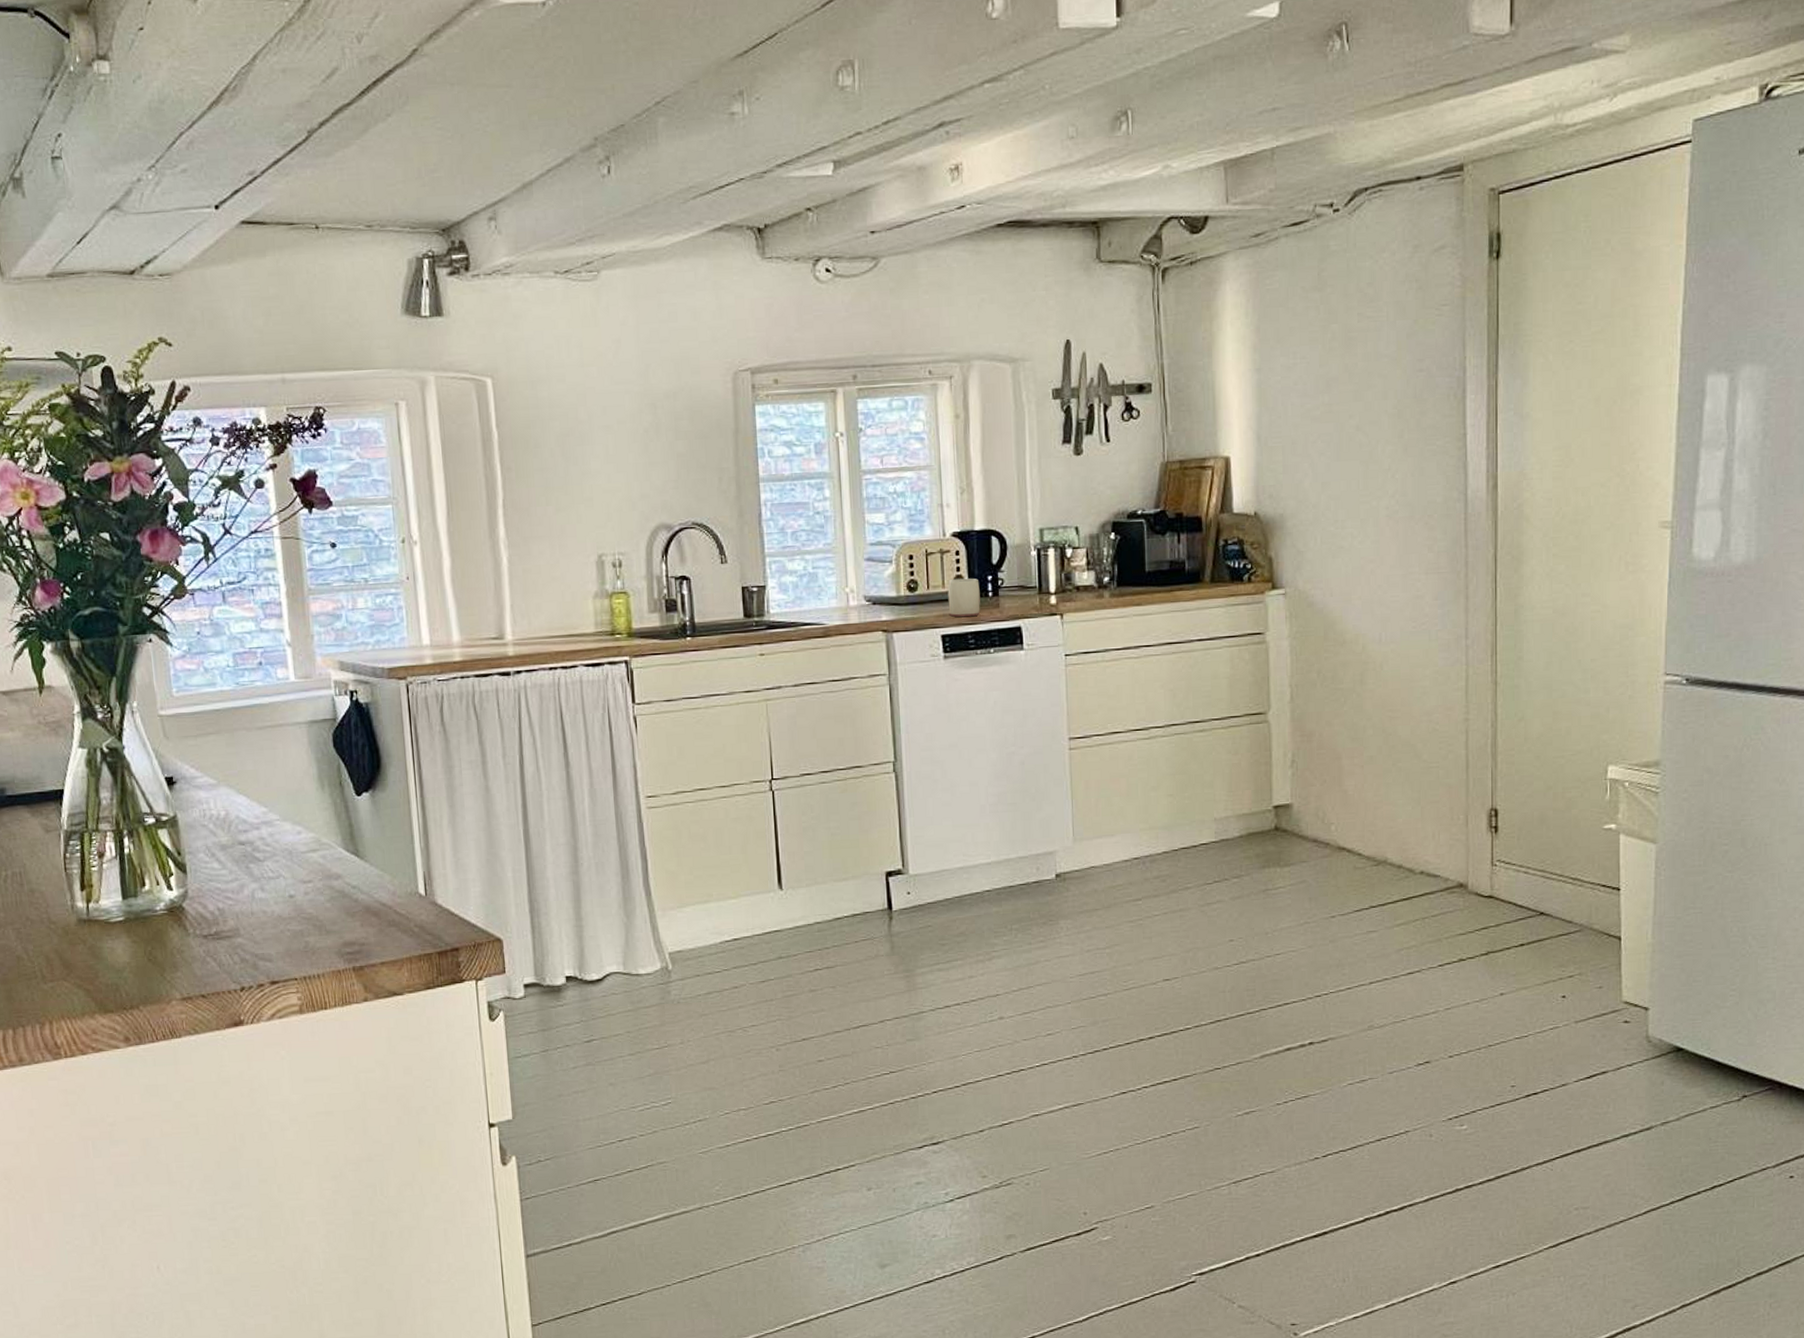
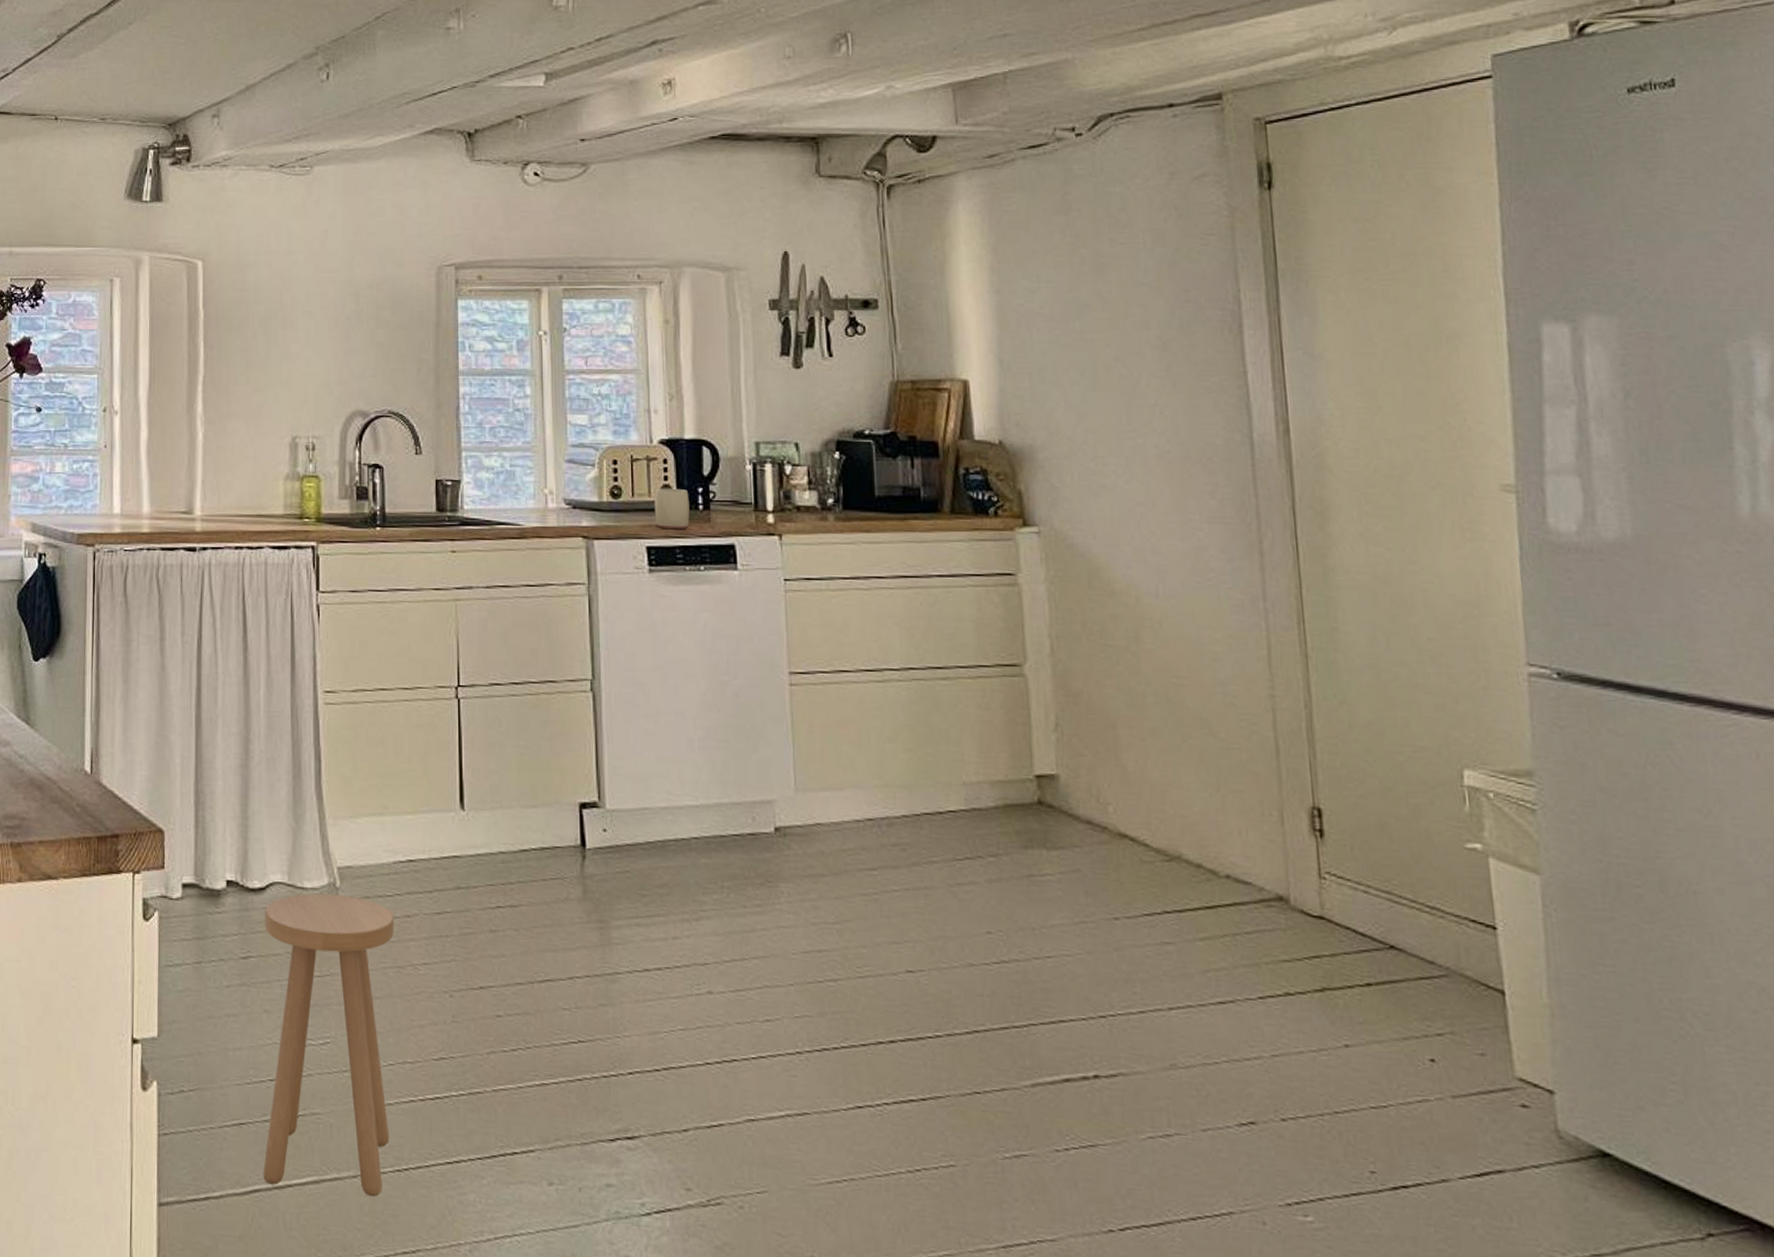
stool: none [603,976,729,1226] -> present [263,893,393,1197]

